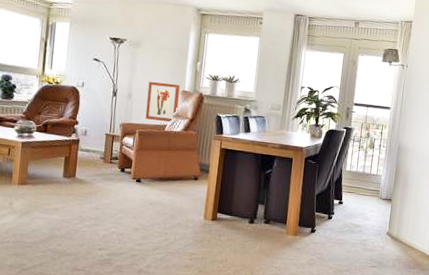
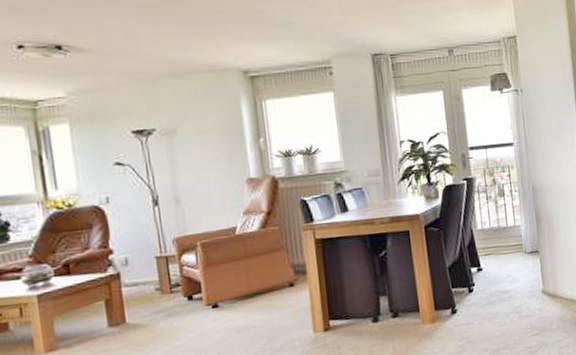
wall art: present [145,81,181,123] -> none [199,171,248,225]

